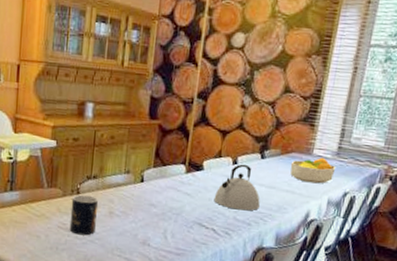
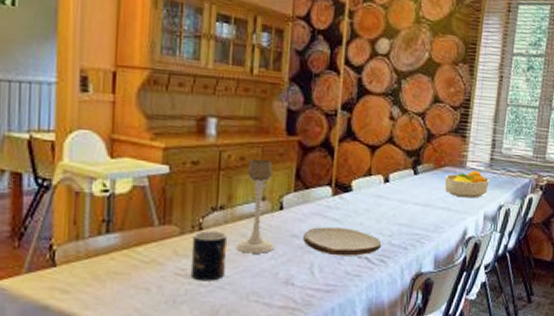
candle holder: none [105,138,137,217] -> present [236,159,274,253]
plate: none [159,199,228,227] -> present [303,227,382,256]
kettle: present [214,164,260,211] -> none [366,181,416,234]

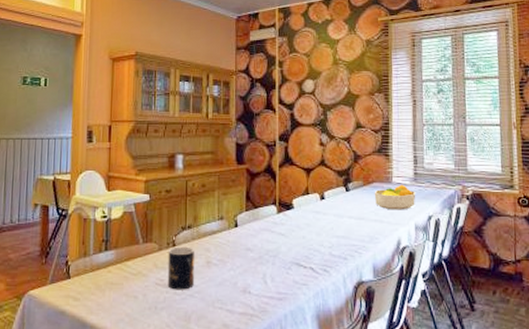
candle holder: present [236,159,274,253] -> none [202,185,232,265]
plate: present [303,227,382,256] -> none [256,241,324,267]

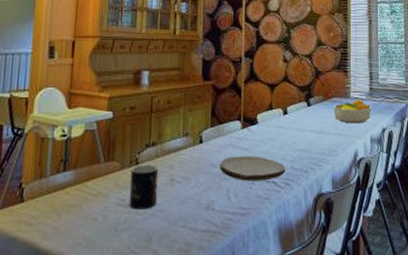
plate: none [256,241,324,267] -> present [220,156,286,182]

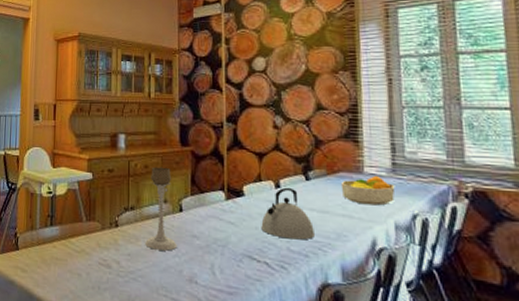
mug: present [129,164,158,210] -> none [110,227,137,273]
candle holder: none [165,101,196,183] -> present [145,167,177,251]
plate: present [220,156,286,182] -> none [202,229,280,260]
kettle: none [271,113,313,159] -> present [261,187,314,240]

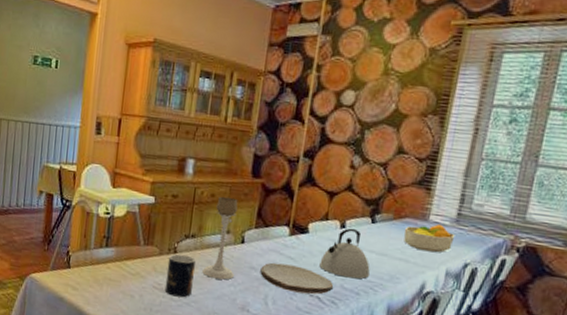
mug: none [110,227,137,273] -> present [164,253,196,298]
plate: none [202,229,280,260] -> present [260,262,334,295]

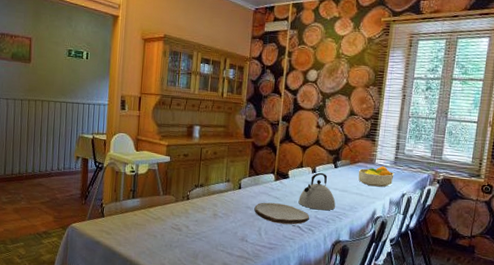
mug: present [164,253,196,298] -> none [181,200,204,234]
candle holder: present [202,196,238,280] -> none [210,153,235,218]

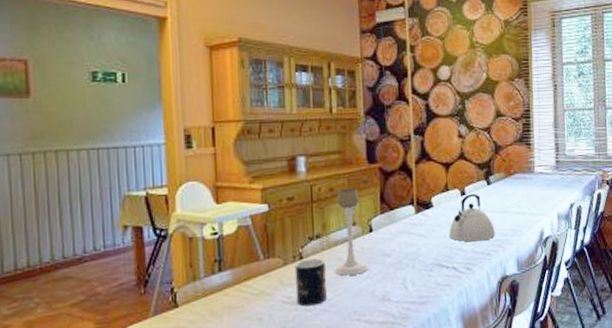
mug: none [181,200,204,234] -> present [294,258,327,307]
candle holder: none [210,153,235,218] -> present [334,188,368,276]
plate: present [254,202,310,225] -> none [394,241,467,269]
fruit bowl: present [358,165,394,187] -> none [516,173,558,201]

